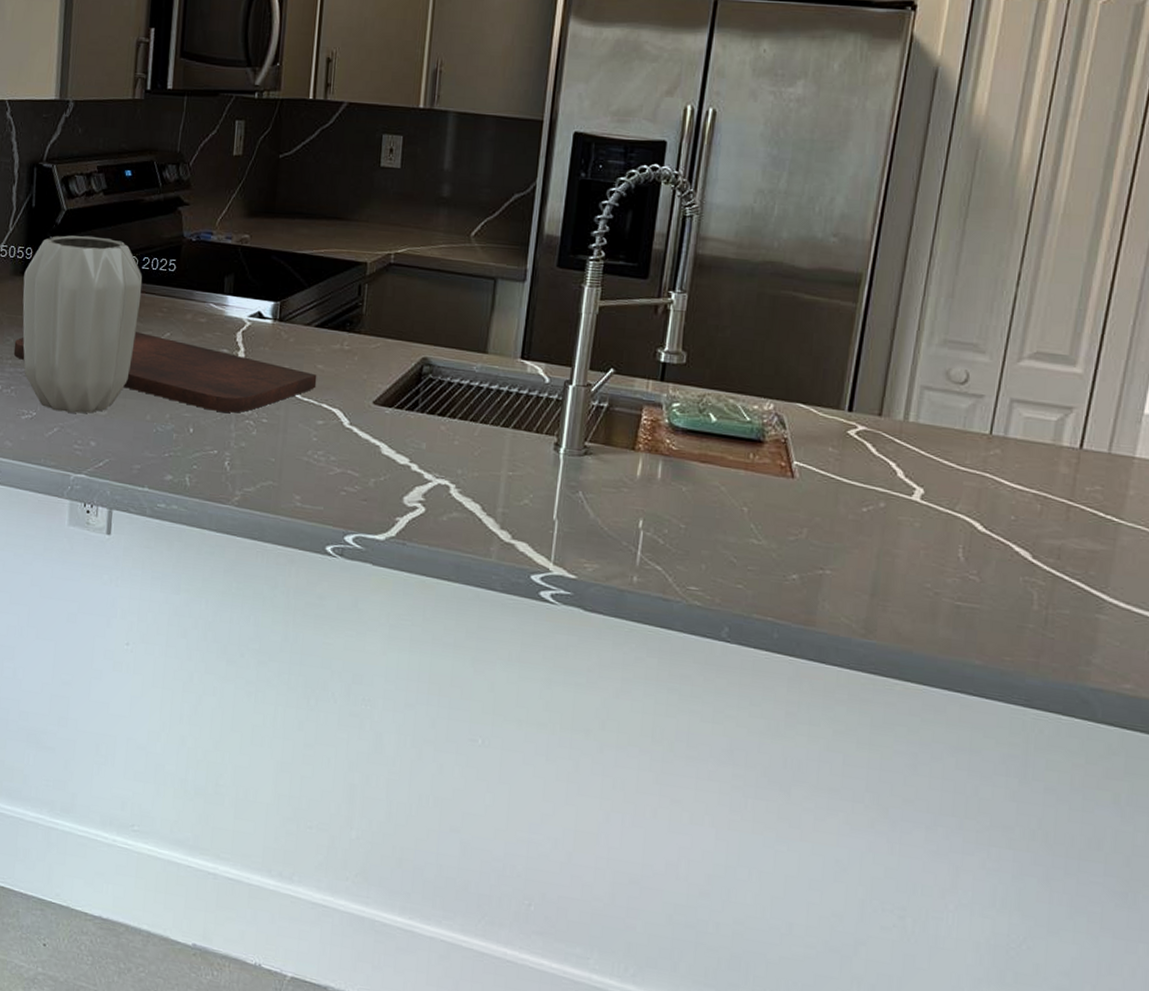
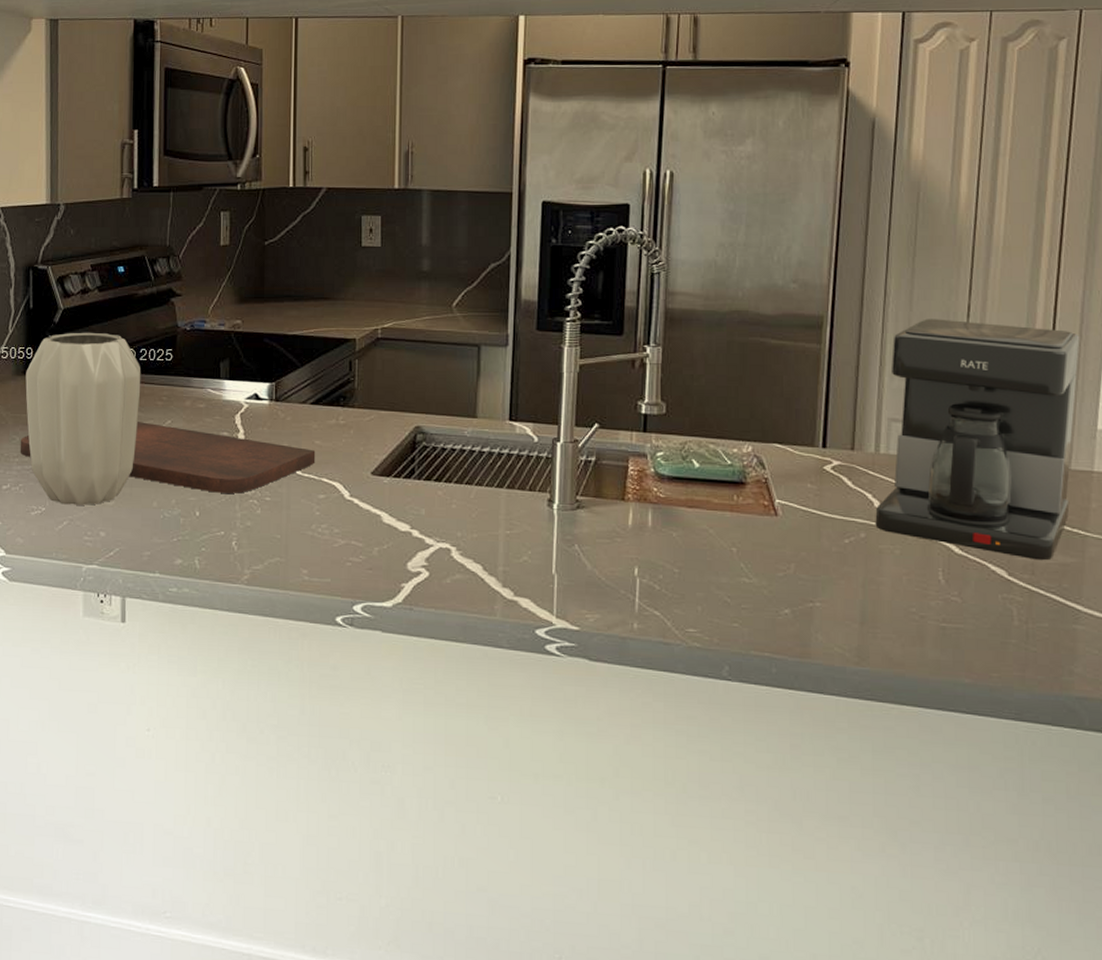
coffee maker: none [896,284,1136,546] -> present [875,319,1080,561]

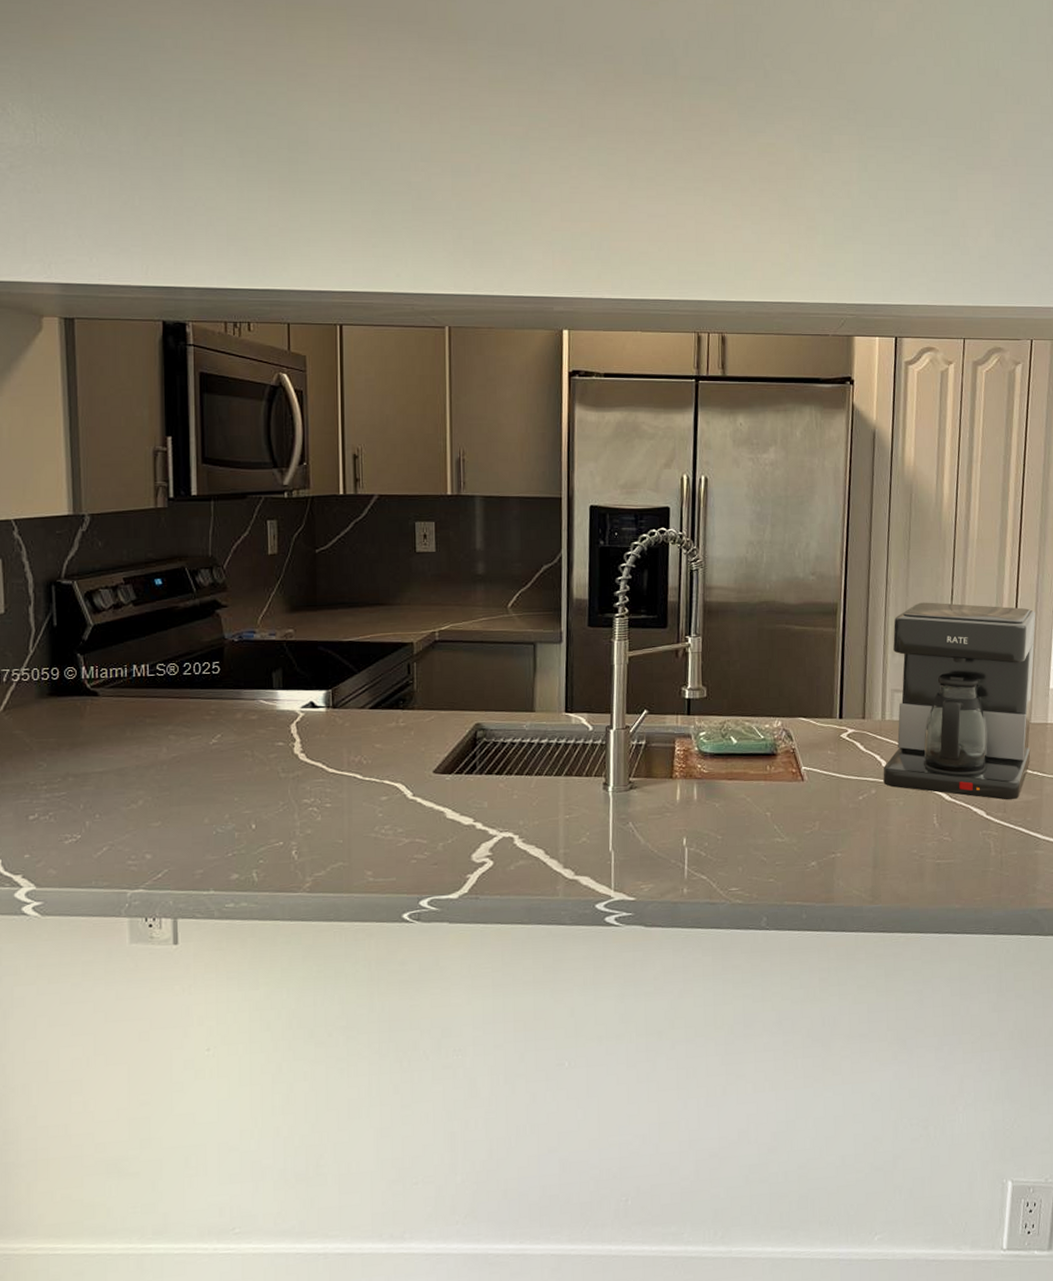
cutting board: present [20,422,316,493] -> none [48,738,376,804]
vase: present [25,332,141,505] -> none [52,648,186,830]

